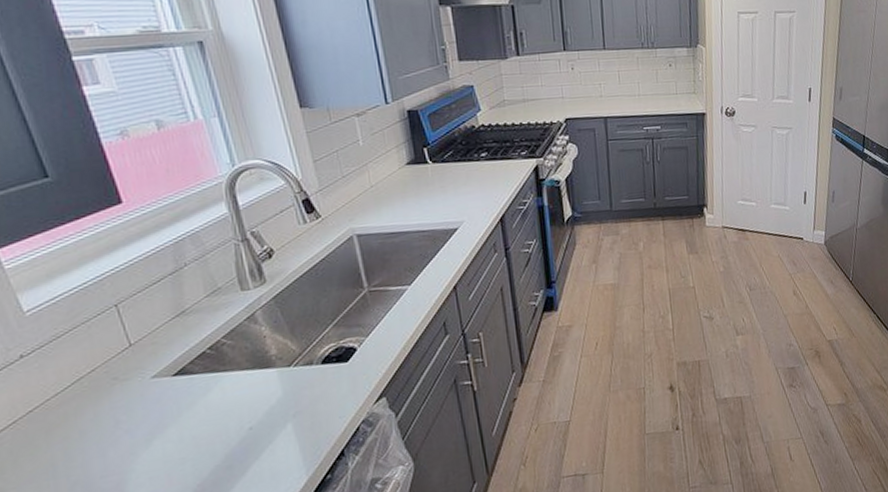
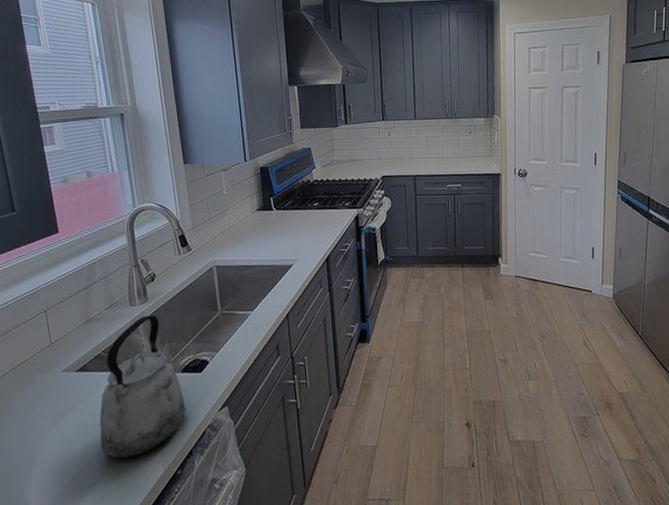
kettle: none [212,298,331,472] -> present [100,314,186,459]

